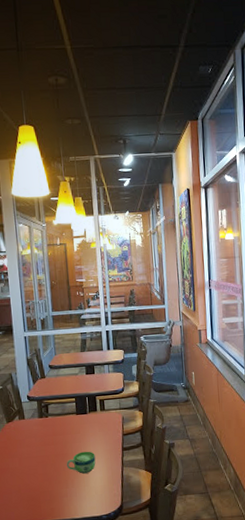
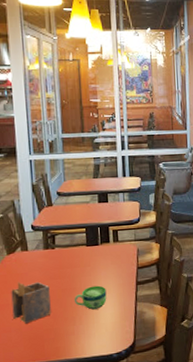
napkin holder: none [11,447,46,486] -> present [11,281,51,324]

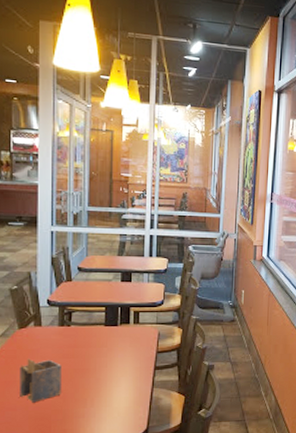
cup: present [74,285,107,310] -> none [86,367,122,393]

